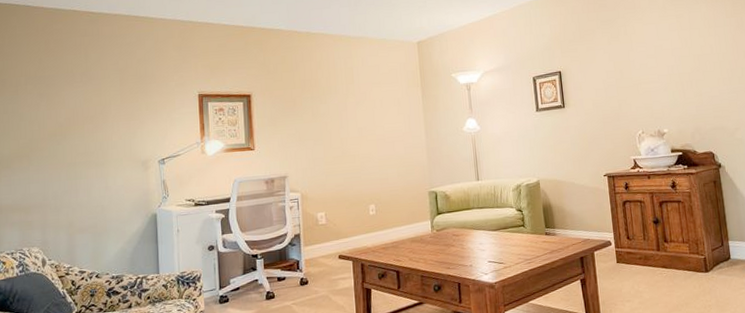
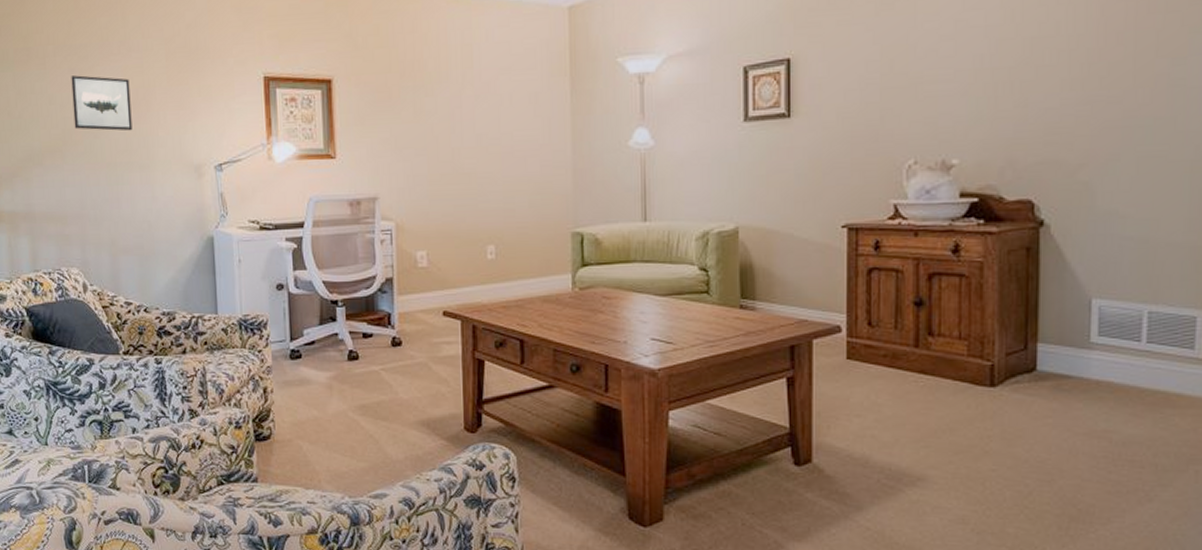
wall art: none [39,98,91,139] -> present [71,75,132,131]

